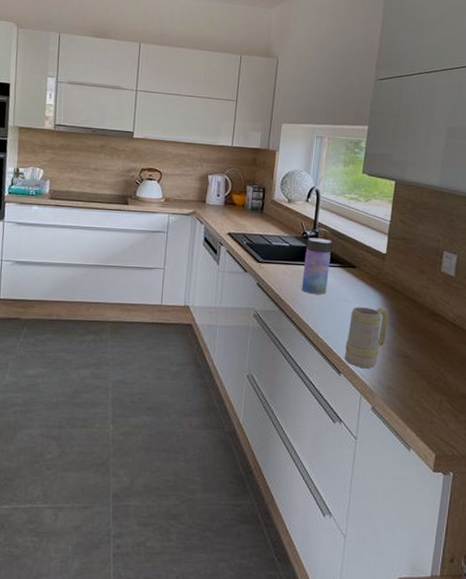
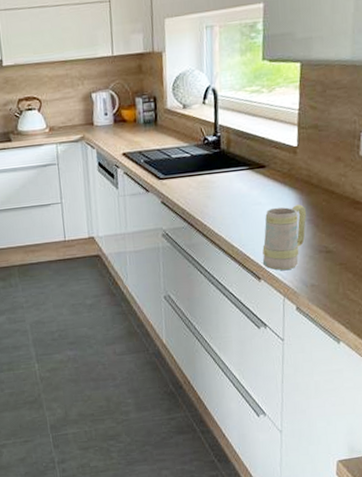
water bottle: present [301,228,333,295] -> none [208,130,238,203]

